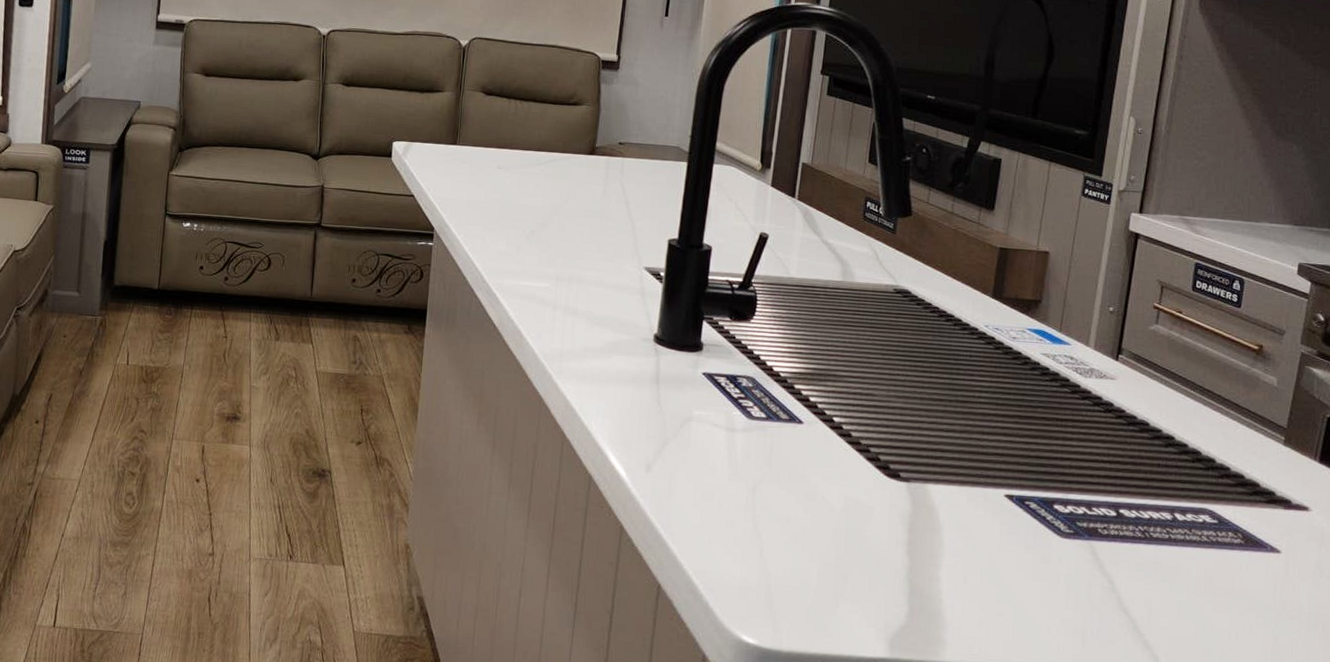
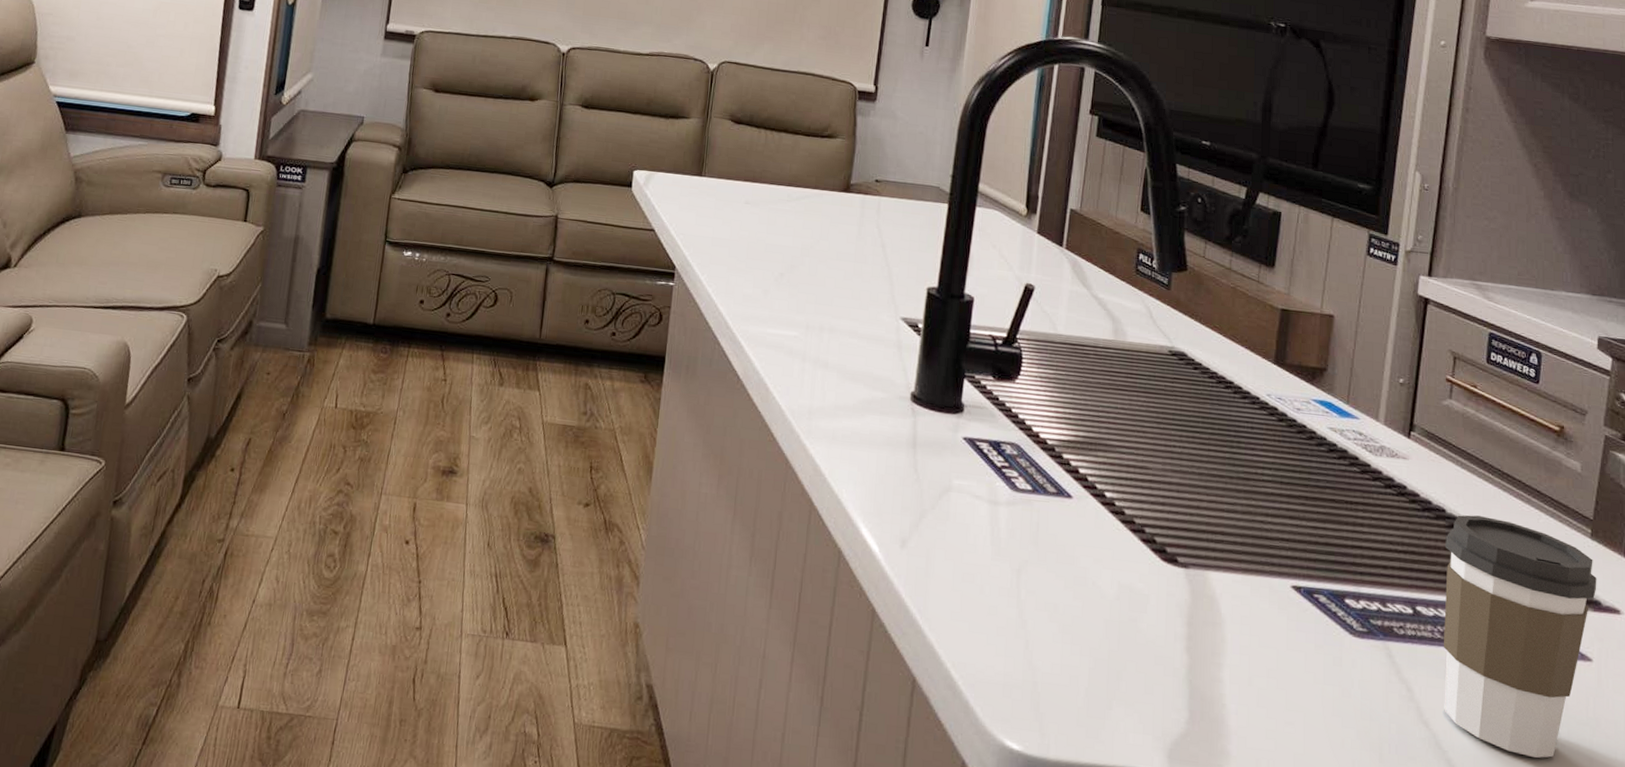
coffee cup: none [1142,427,1288,638] -> present [1443,515,1597,759]

